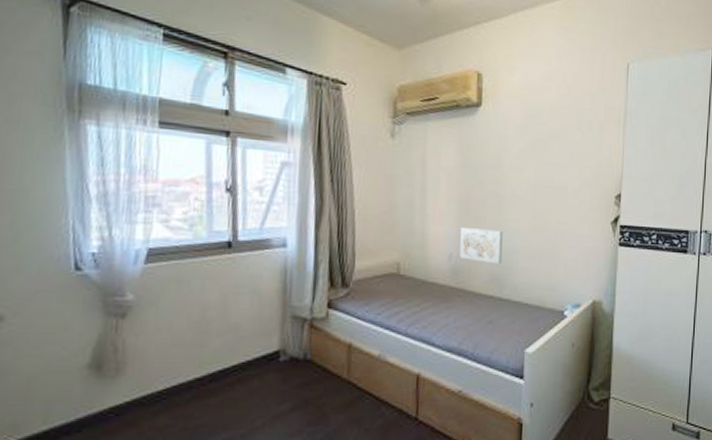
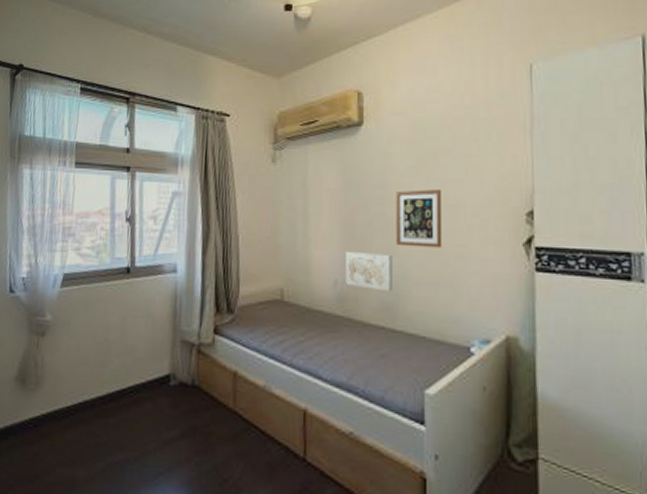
picture frame: none [506,171,548,225] -> present [396,189,443,248]

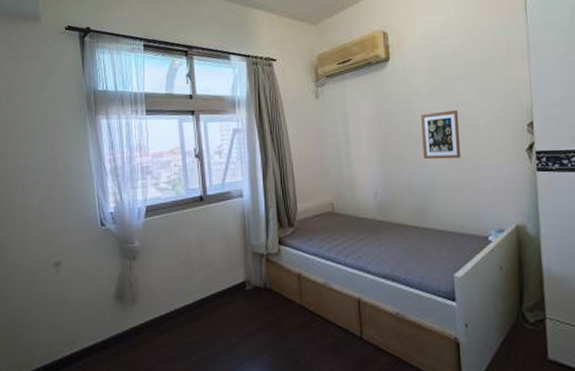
wall art: present [344,250,392,292] -> none [382,166,423,198]

